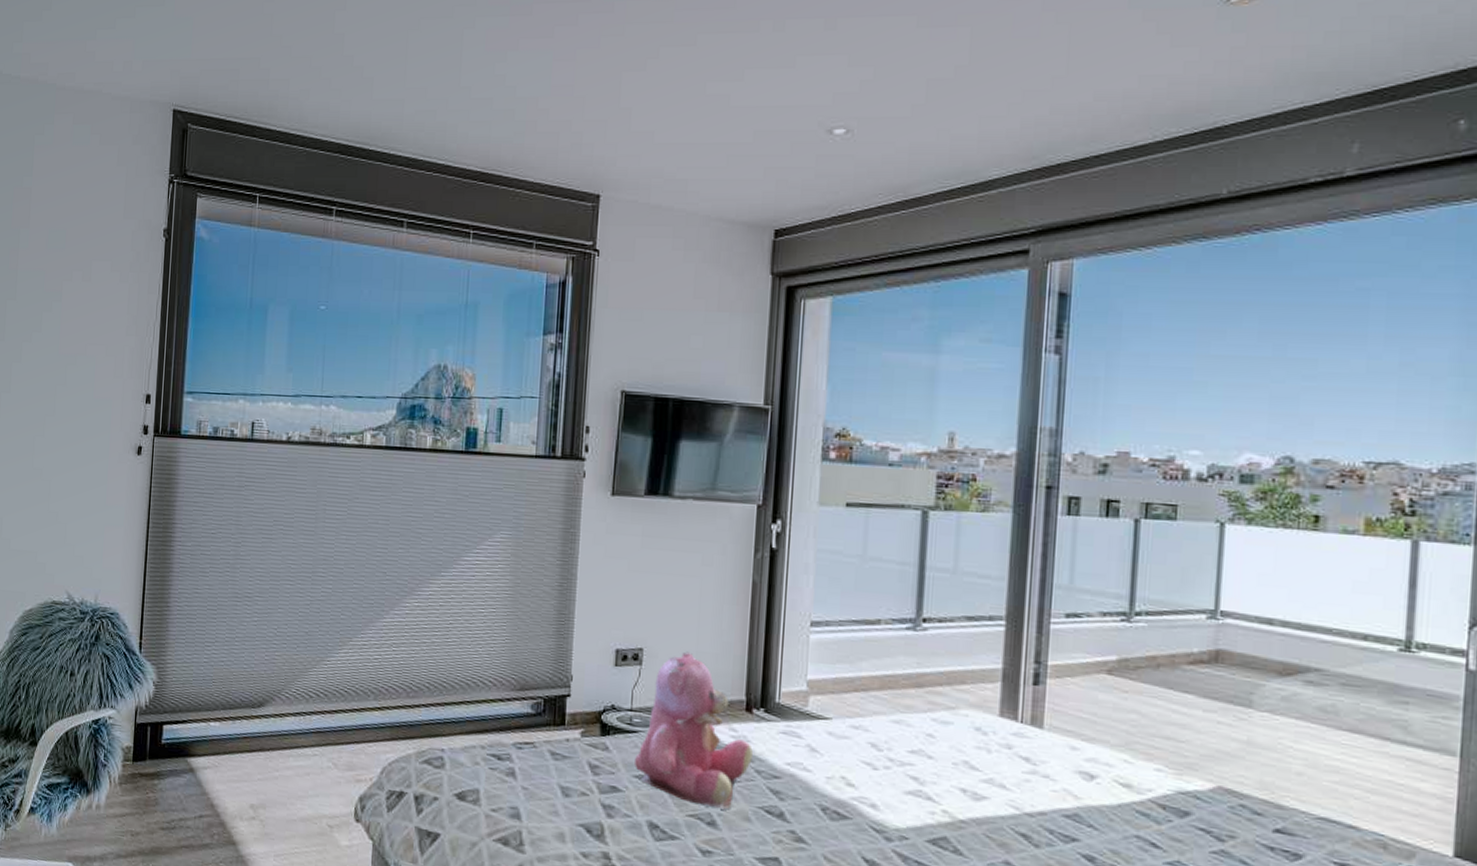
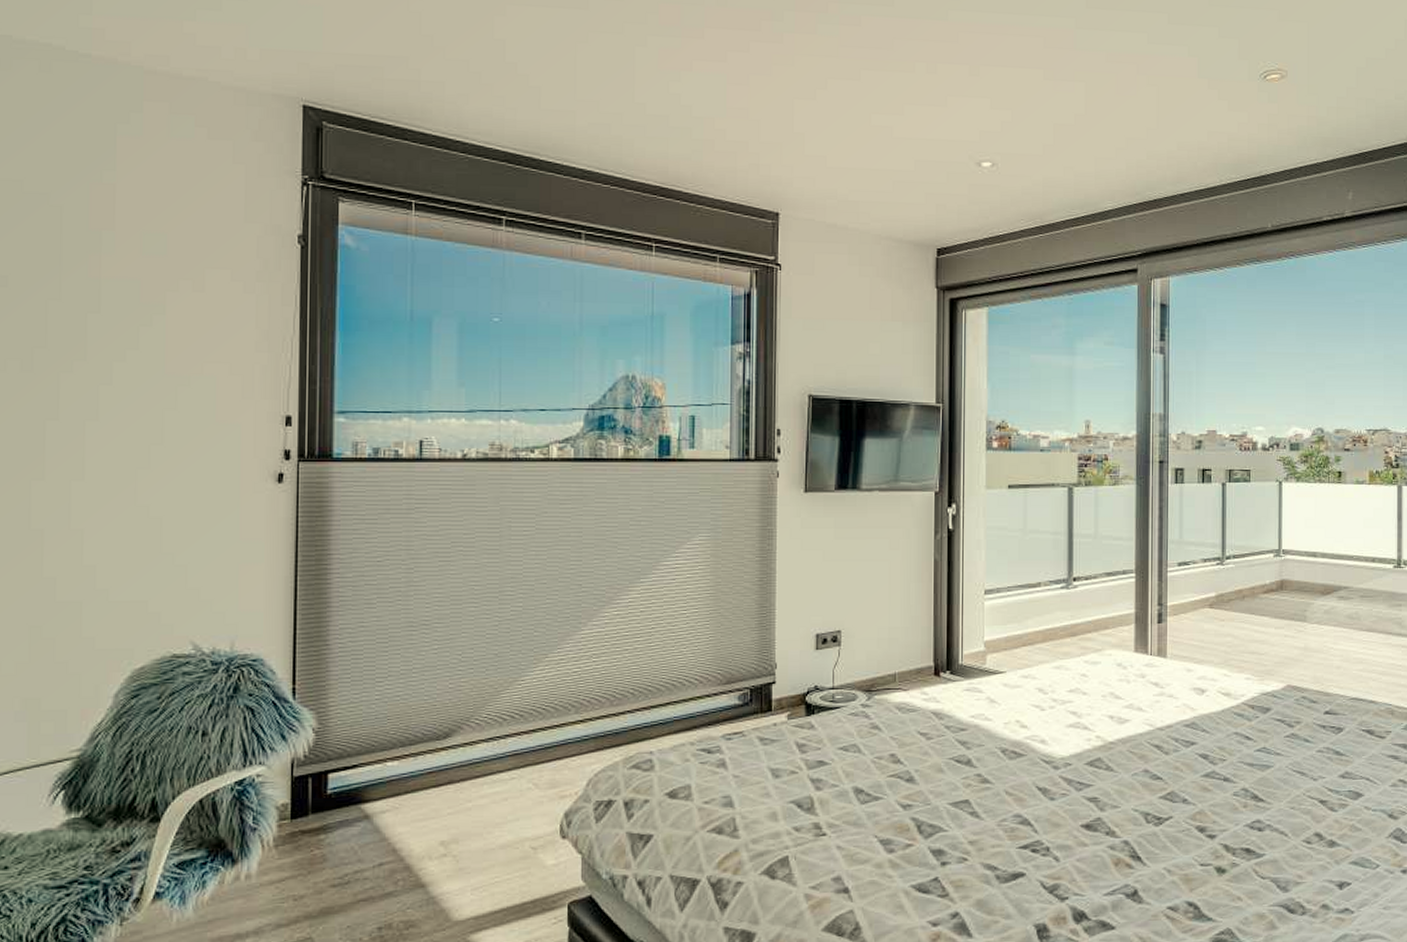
teddy bear: present [635,651,753,810] -> none [839,628,942,766]

